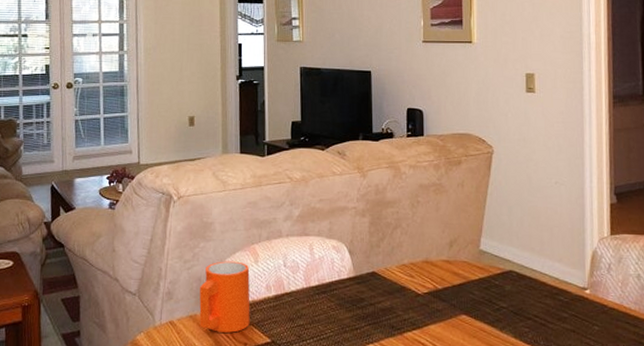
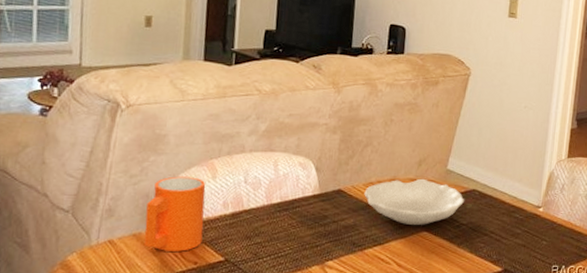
bowl: none [398,259,503,308] -> present [364,178,465,225]

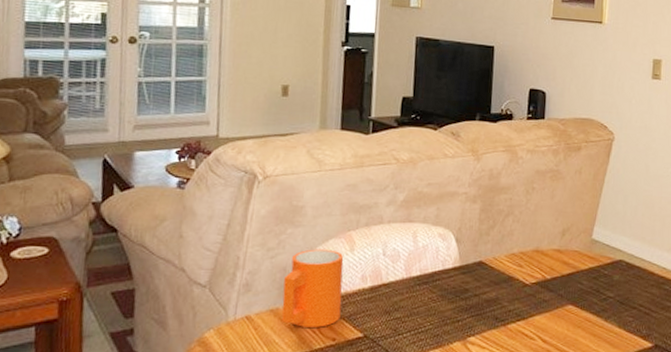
bowl: present [364,178,465,225] -> none [506,249,612,298]

